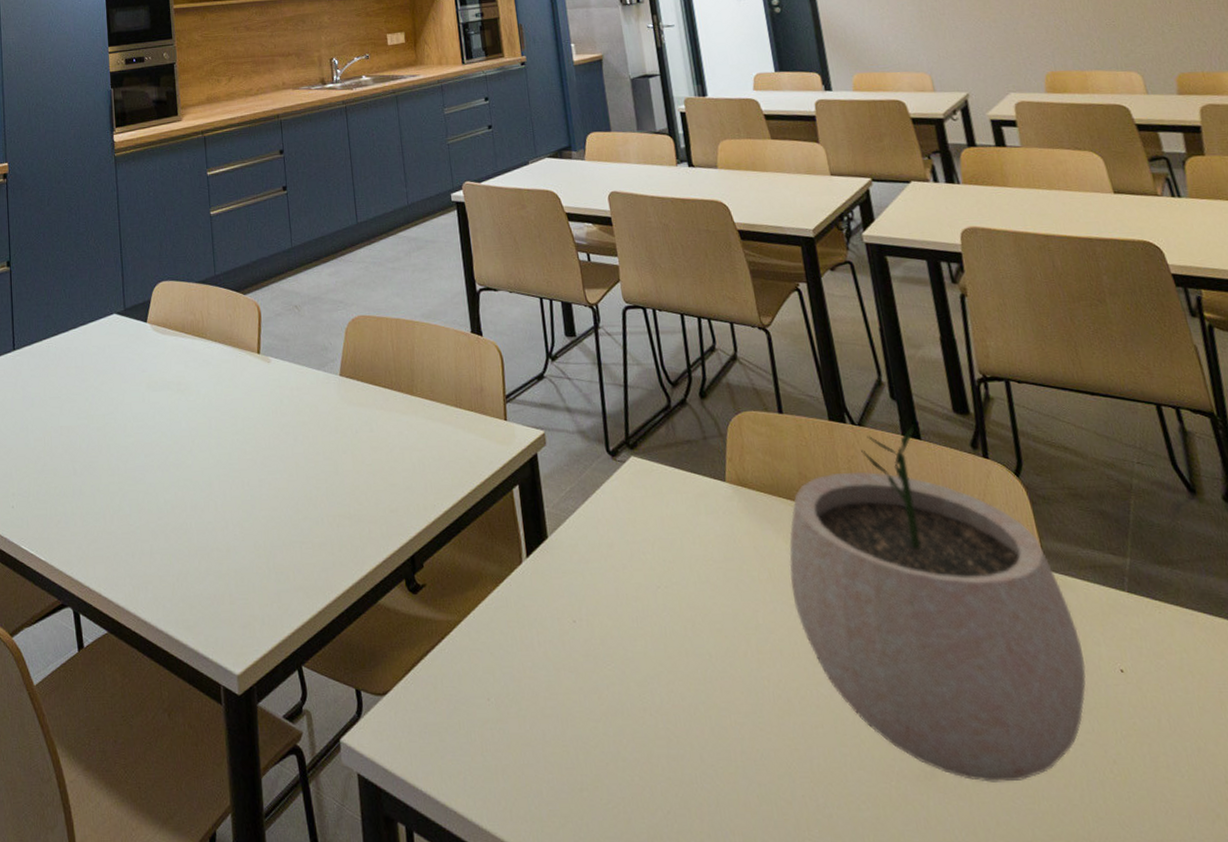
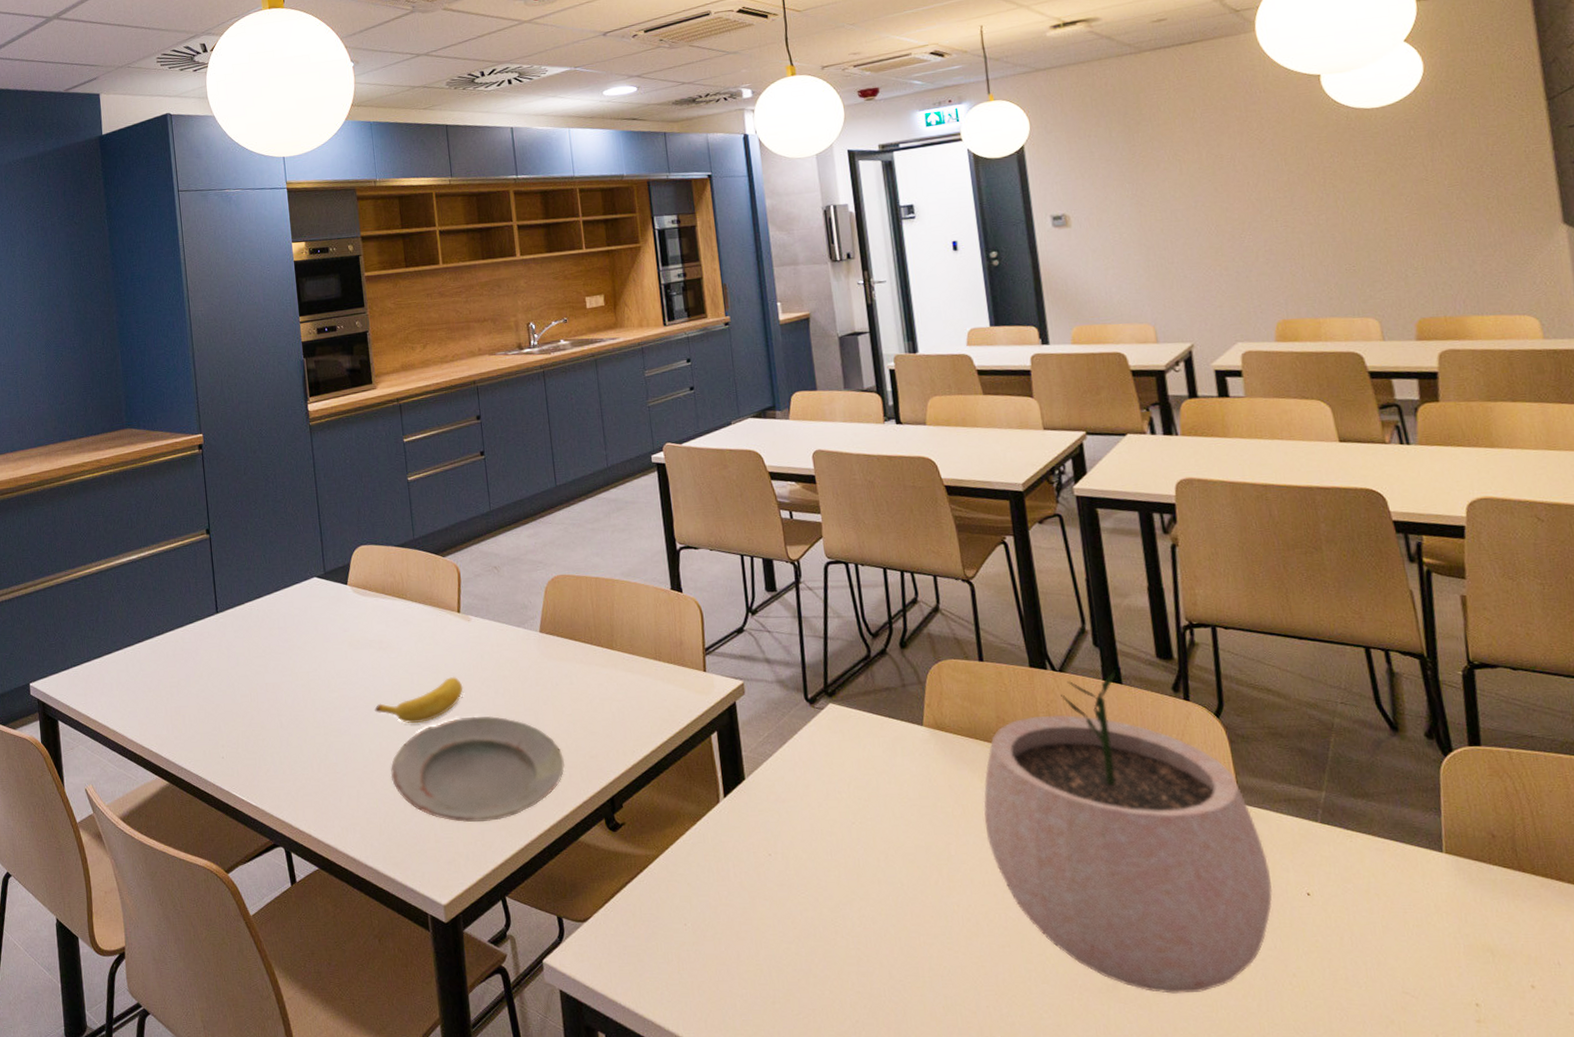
banana: none [171,421,262,472] -> present [374,676,464,723]
plate: none [185,464,364,582] -> present [390,715,565,823]

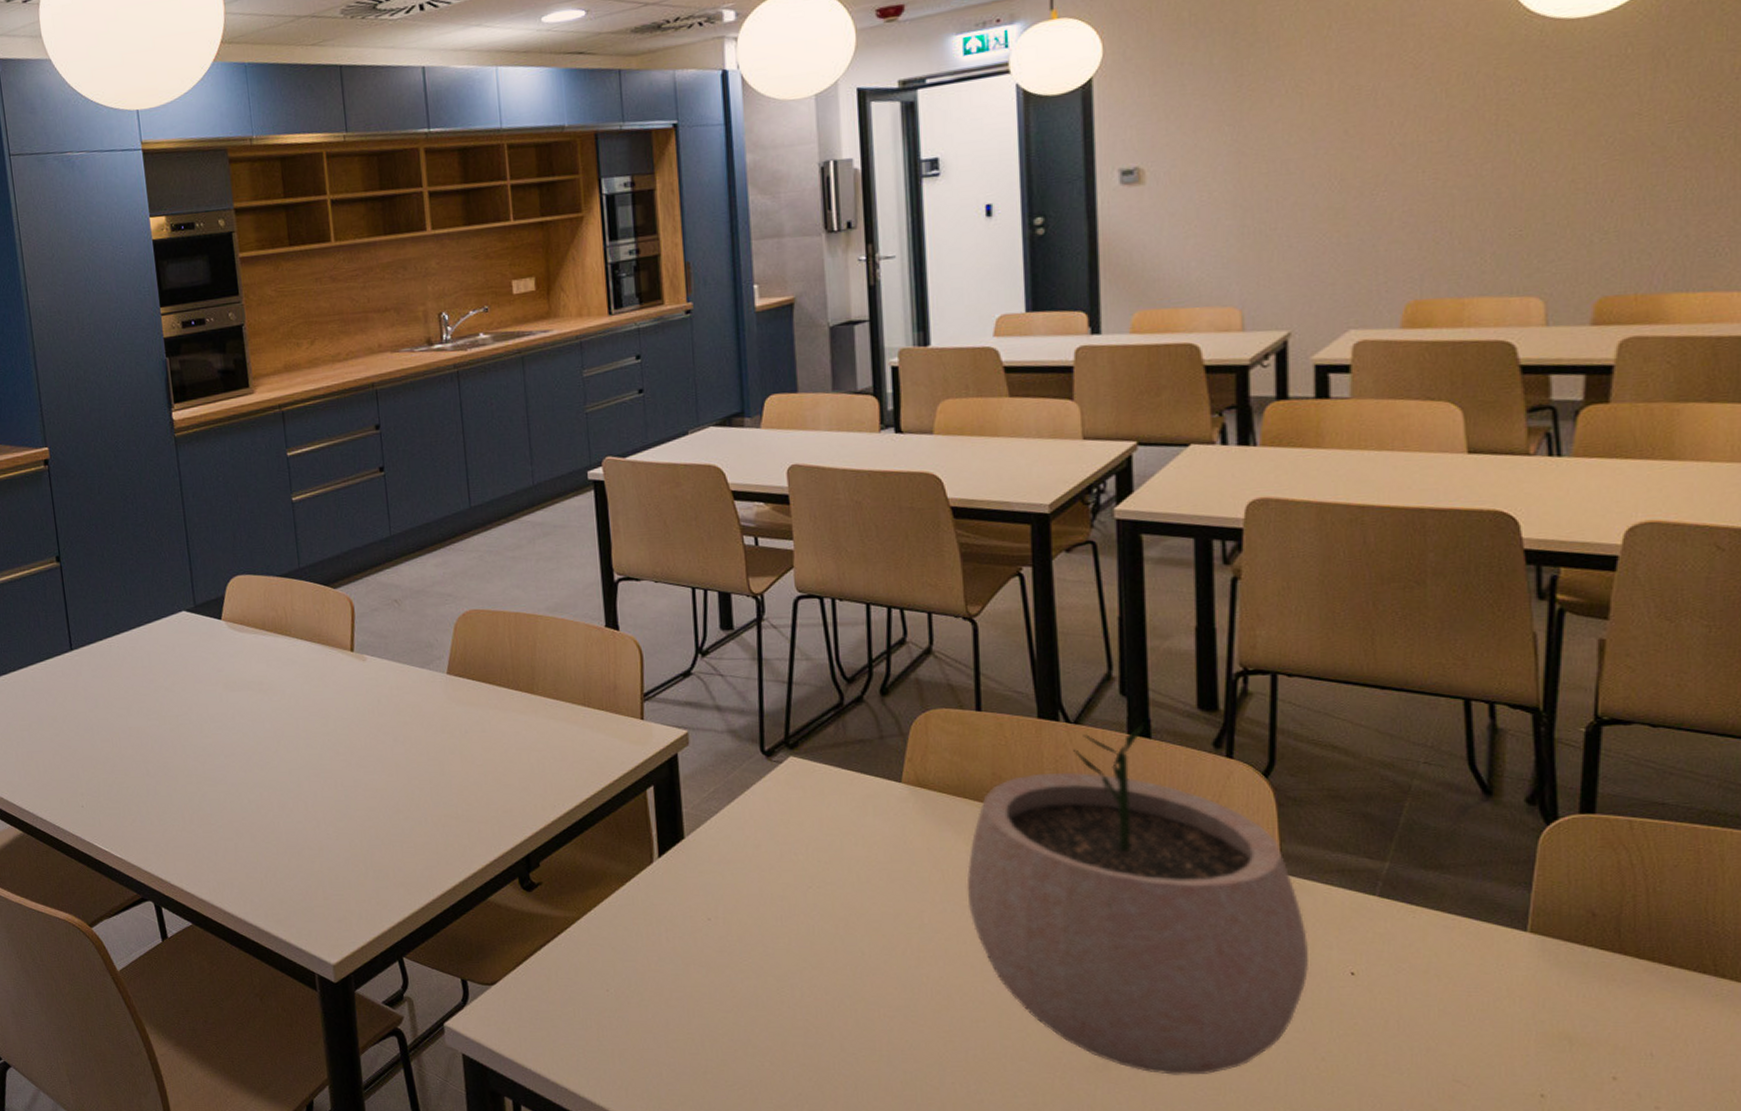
banana: present [374,676,464,723] -> none [254,721,357,772]
plate: present [390,715,565,823] -> none [272,765,474,880]

